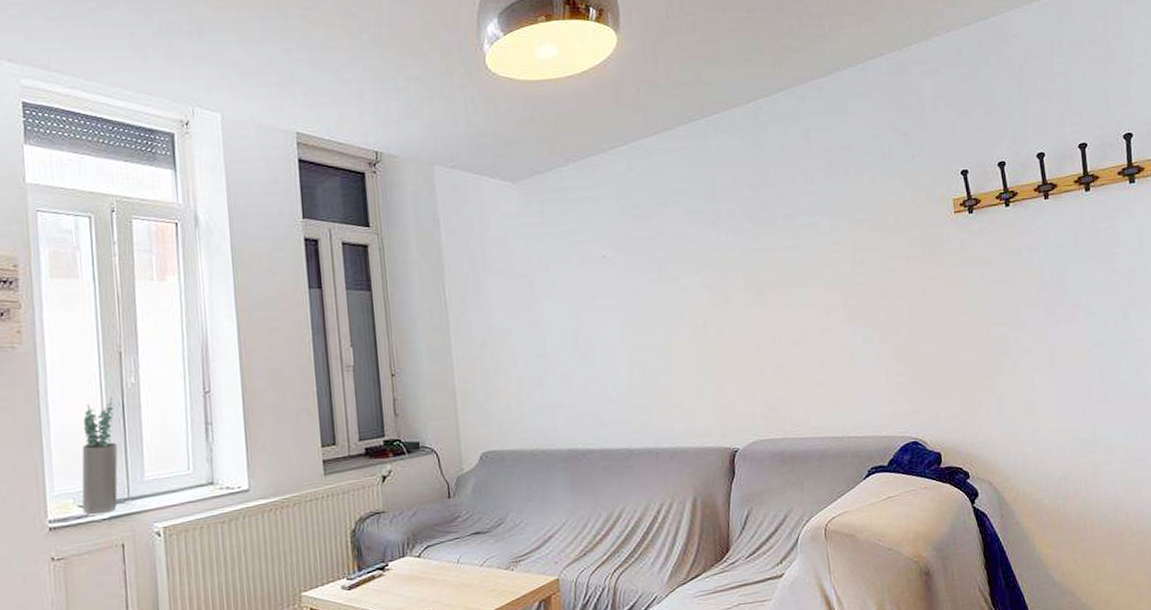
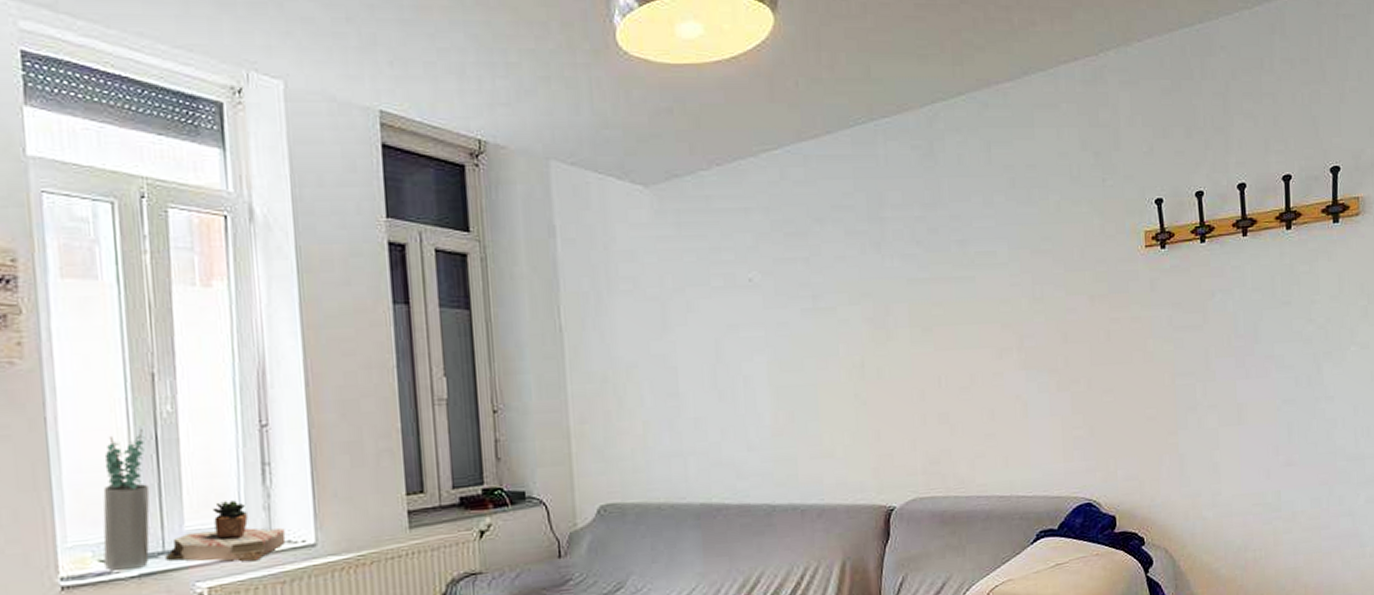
succulent plant: none [130,454,225,506] -> present [165,500,286,562]

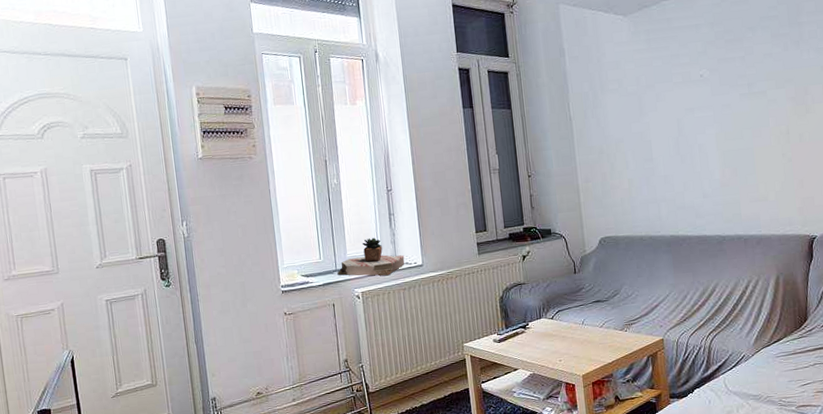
vase: present [103,429,150,572] -> none [301,195,329,282]

